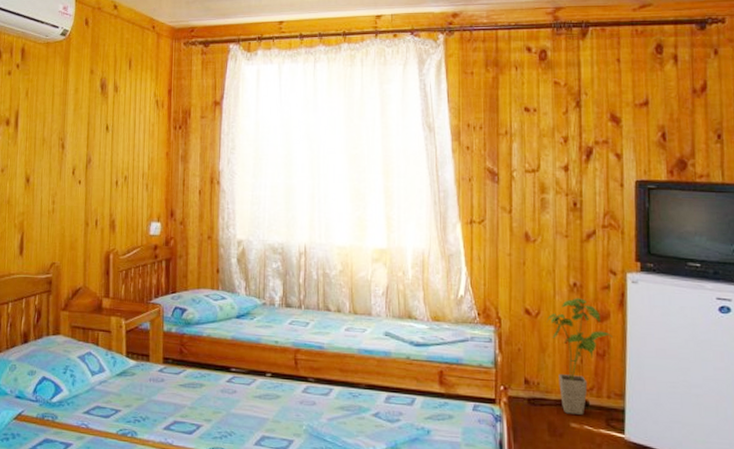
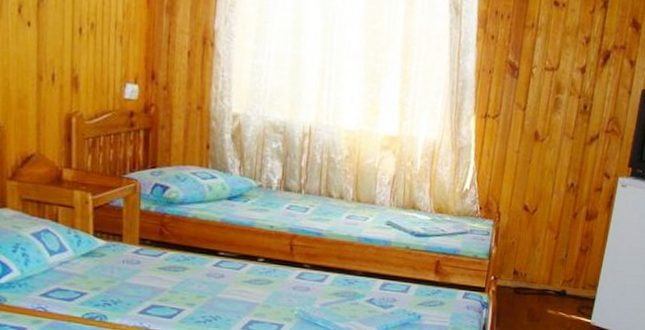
house plant: present [546,298,614,415] -> none [541,197,597,303]

